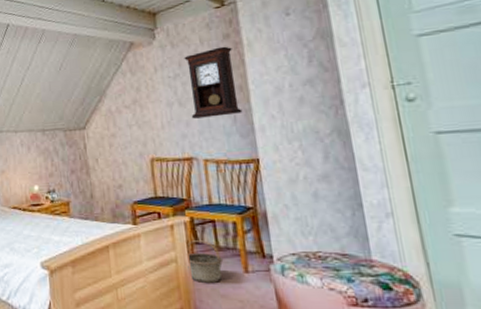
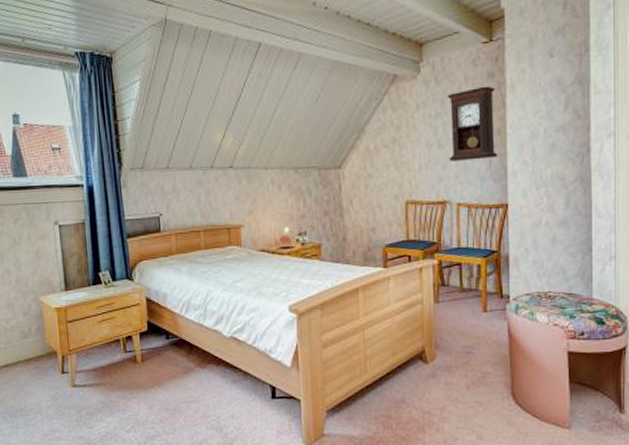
basket: present [185,240,224,283] -> none [432,282,466,322]

